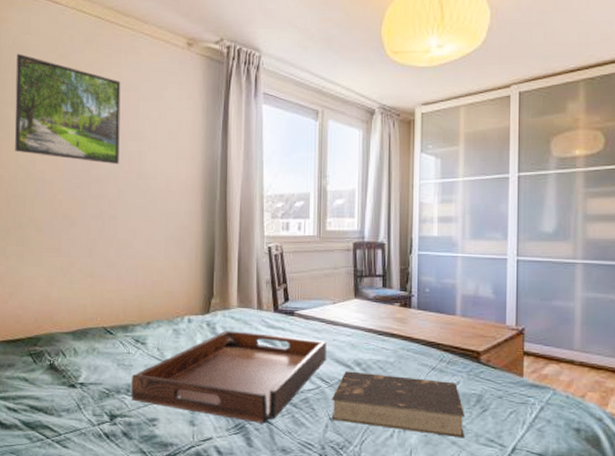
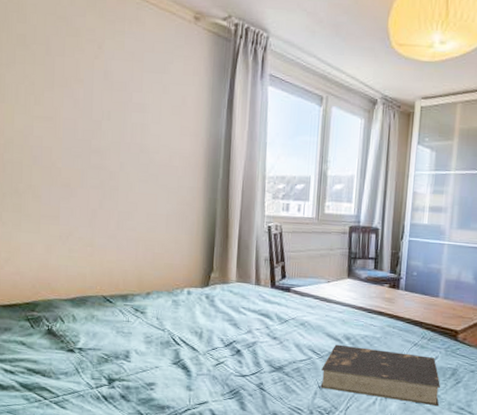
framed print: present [14,53,121,165] -> none [10,11,124,137]
serving tray: present [131,330,326,424] -> none [129,303,319,390]

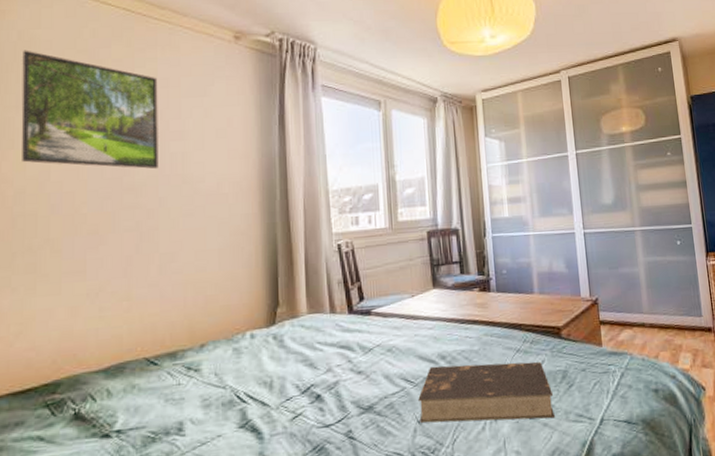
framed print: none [10,11,124,137] -> present [21,50,158,169]

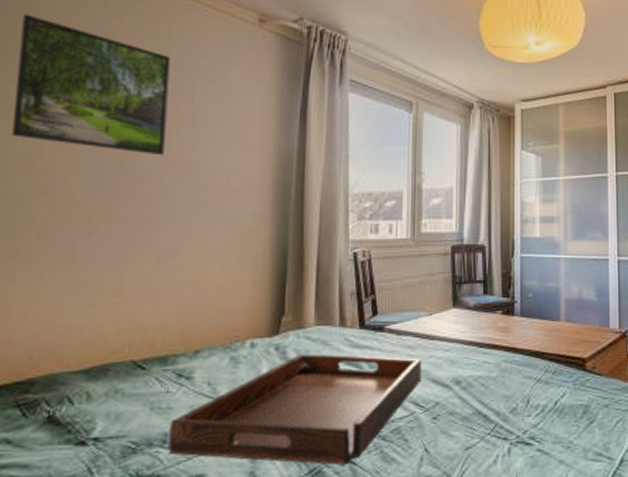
serving tray: none [184,338,409,442] -> present [168,354,421,465]
book: present [418,361,555,423] -> none [427,391,572,456]

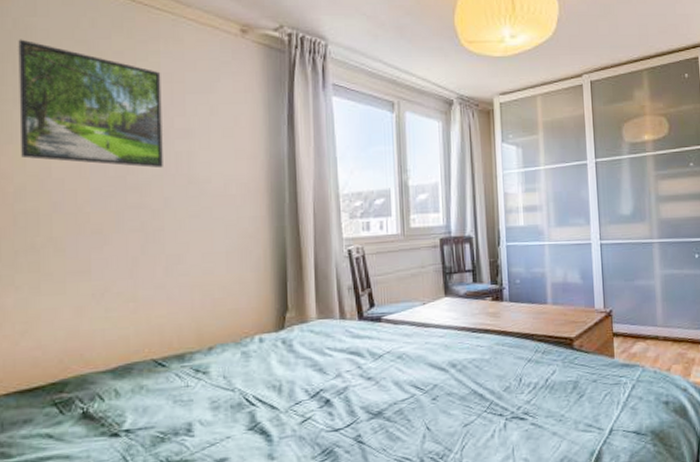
serving tray: present [168,354,421,465] -> none [192,345,419,445]

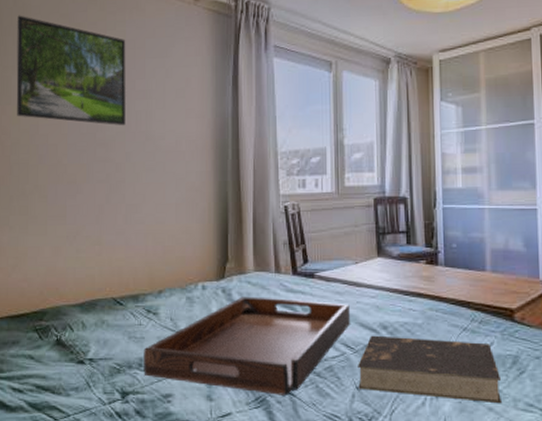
serving tray: none [192,345,419,445] -> present [144,296,350,396]
book: none [428,371,564,430] -> present [358,335,501,404]

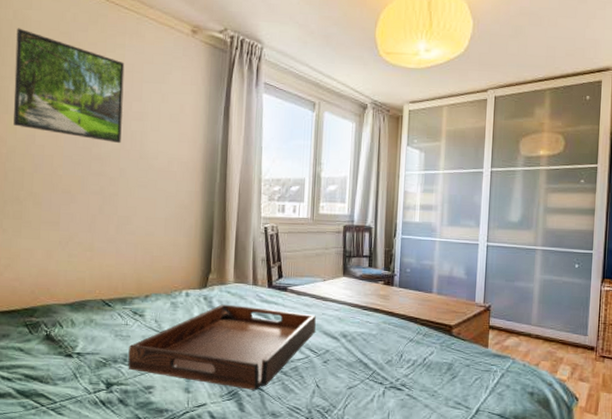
book: present [358,335,501,404] -> none [318,342,437,402]

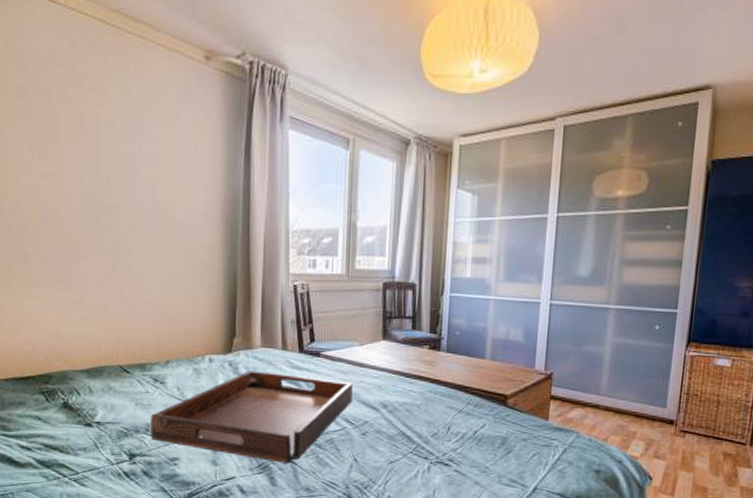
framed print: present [13,28,125,144] -> none [10,60,131,192]

